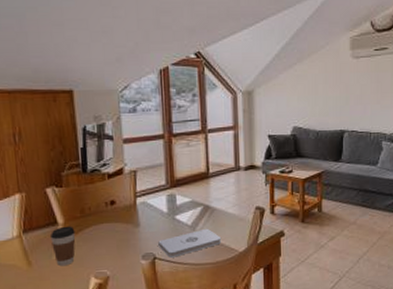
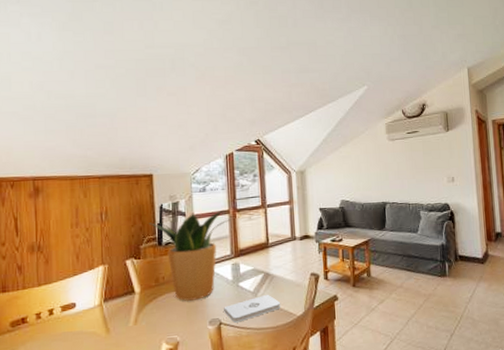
coffee cup: present [51,226,76,267] -> none [128,294,150,333]
potted plant: none [71,134,166,234] -> present [149,209,231,301]

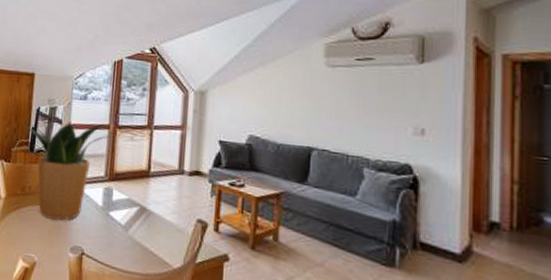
notepad: present [224,294,281,323] -> none [88,232,156,258]

